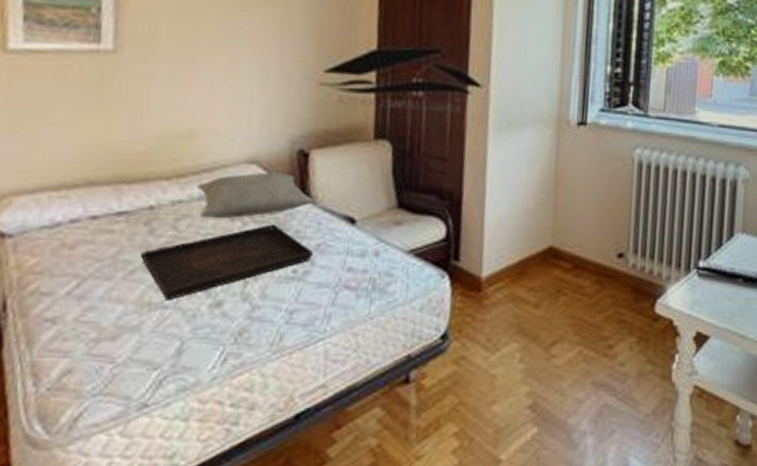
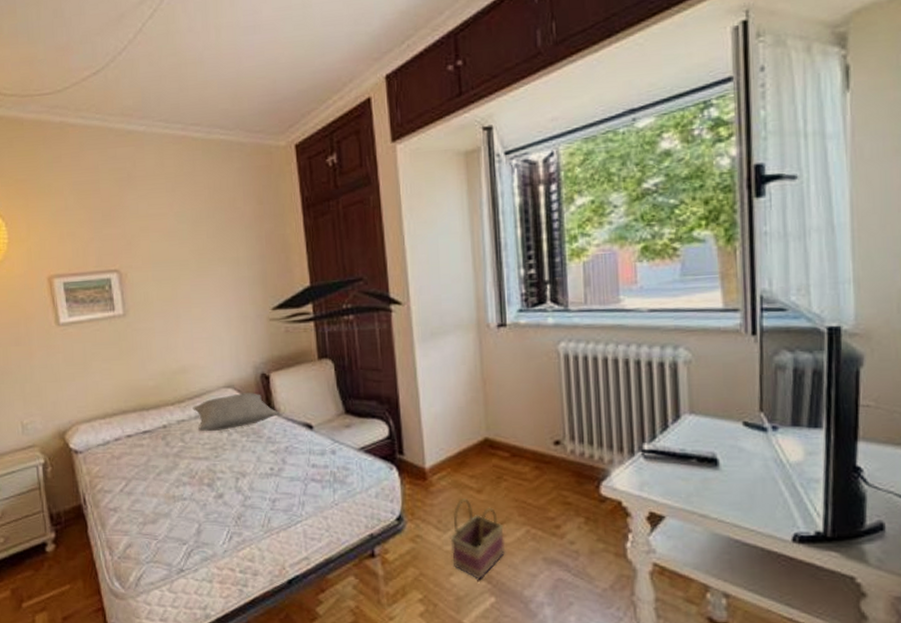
serving tray: present [140,224,313,301] -> none [163,433,283,494]
basket: none [497,314,556,409] -> present [450,498,506,581]

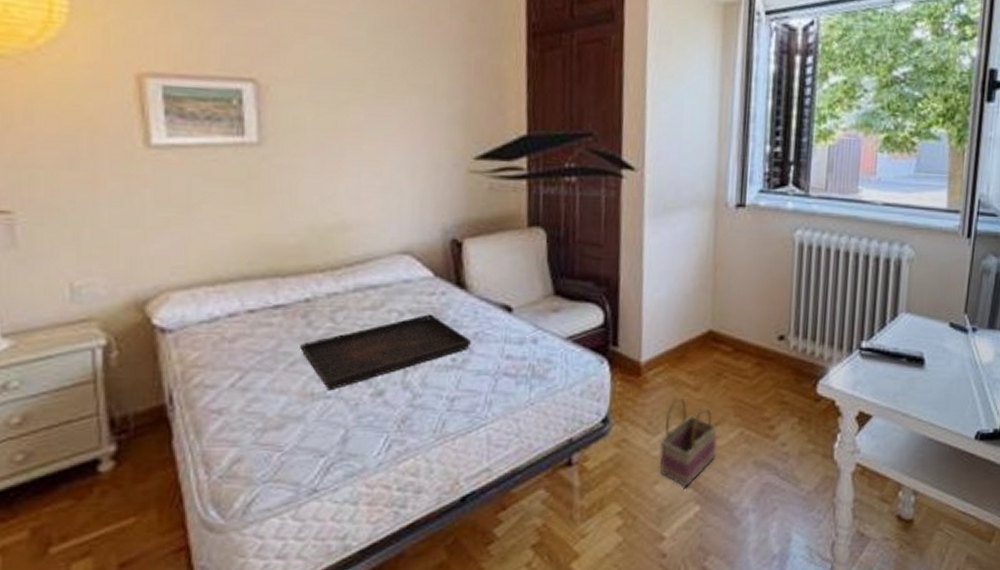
serving tray: none [163,433,283,494] -> present [300,314,471,391]
pillow: present [192,393,279,431] -> none [351,262,470,309]

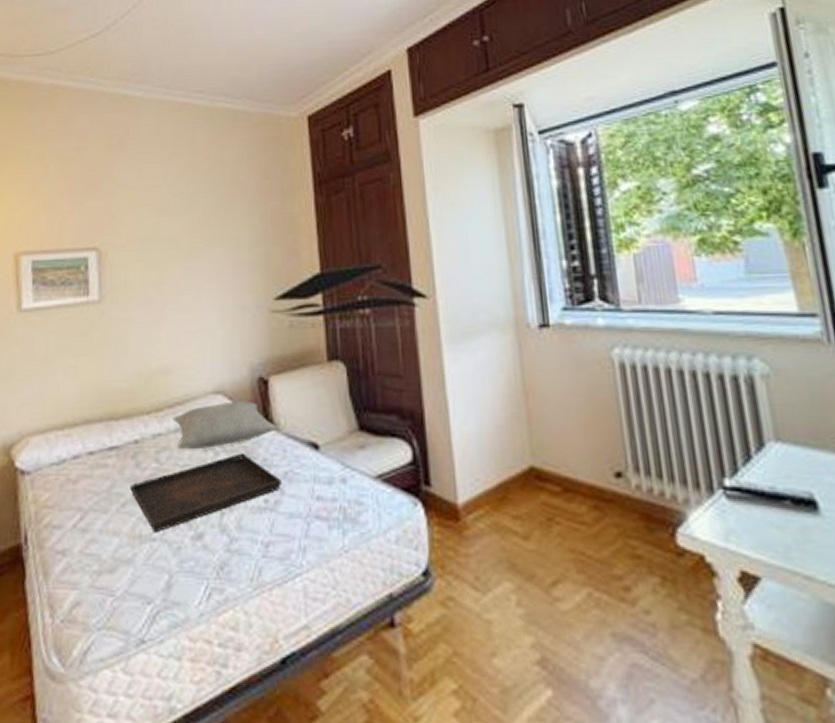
pillow: none [351,262,470,309] -> present [172,401,277,449]
basket: present [659,397,718,489] -> none [491,547,564,665]

